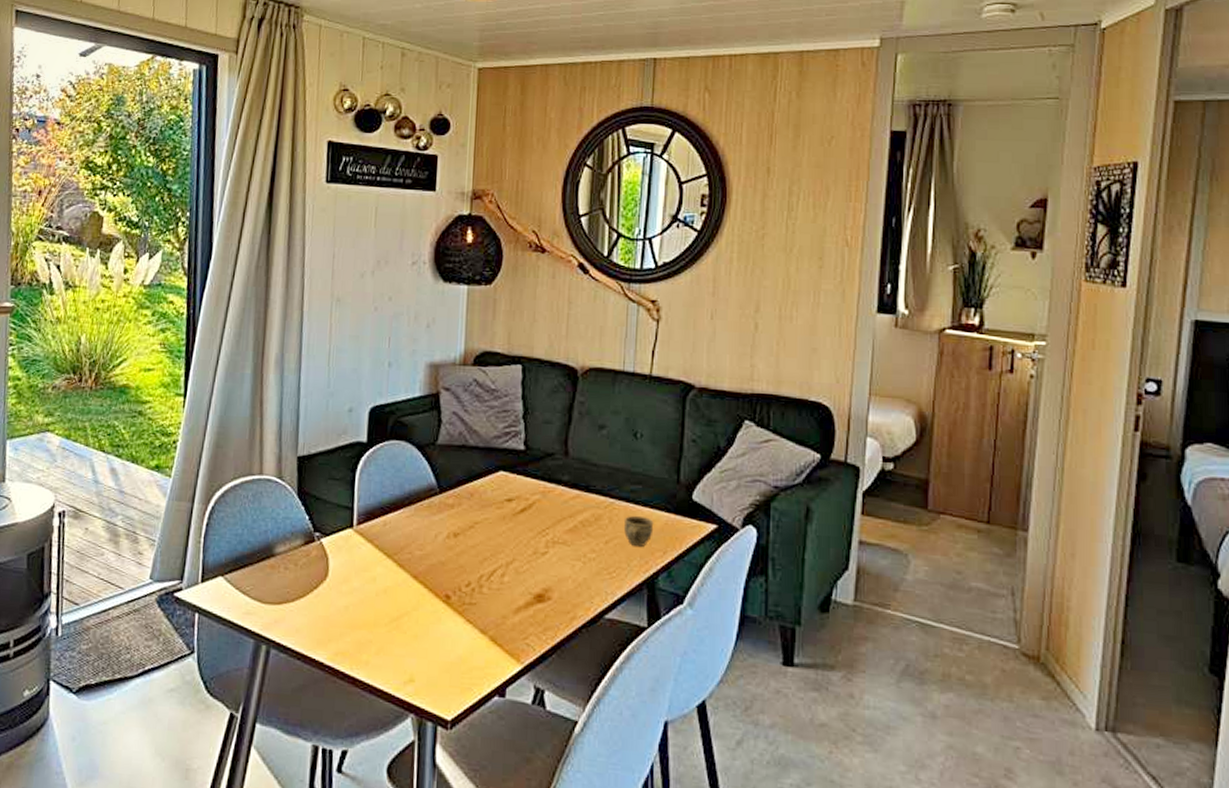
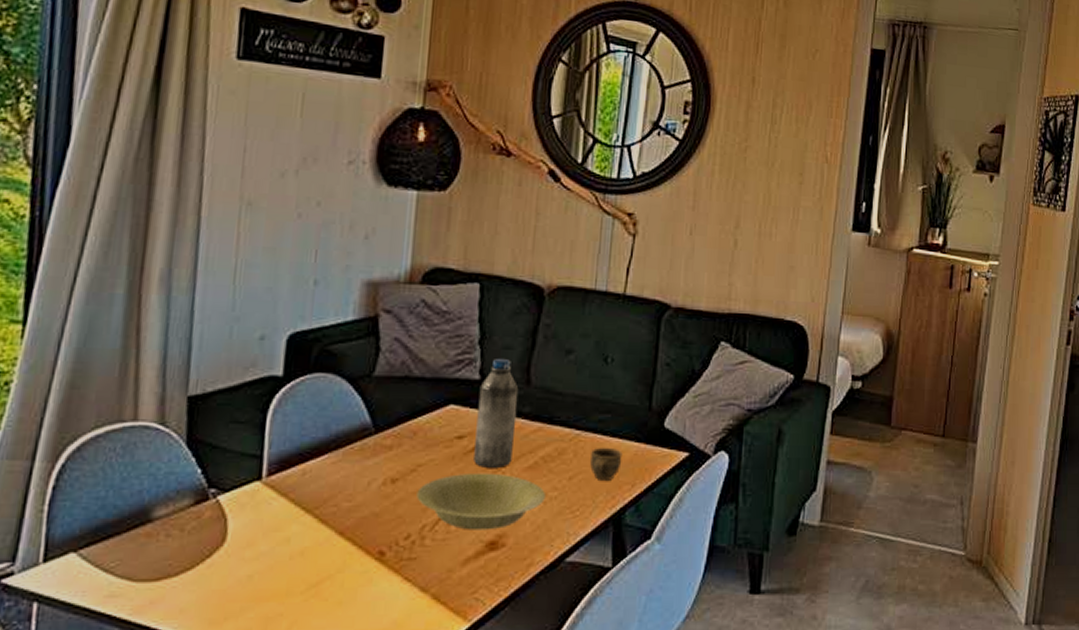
bowl: none [475,532,585,584] -> present [416,472,545,530]
water bottle: none [521,431,558,529] -> present [474,358,519,468]

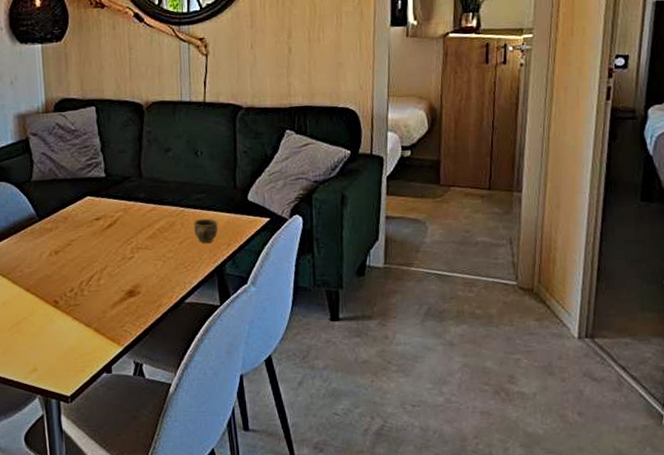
bowl: present [416,472,545,530] -> none [73,242,164,284]
water bottle: present [474,358,519,468] -> none [106,159,136,239]

